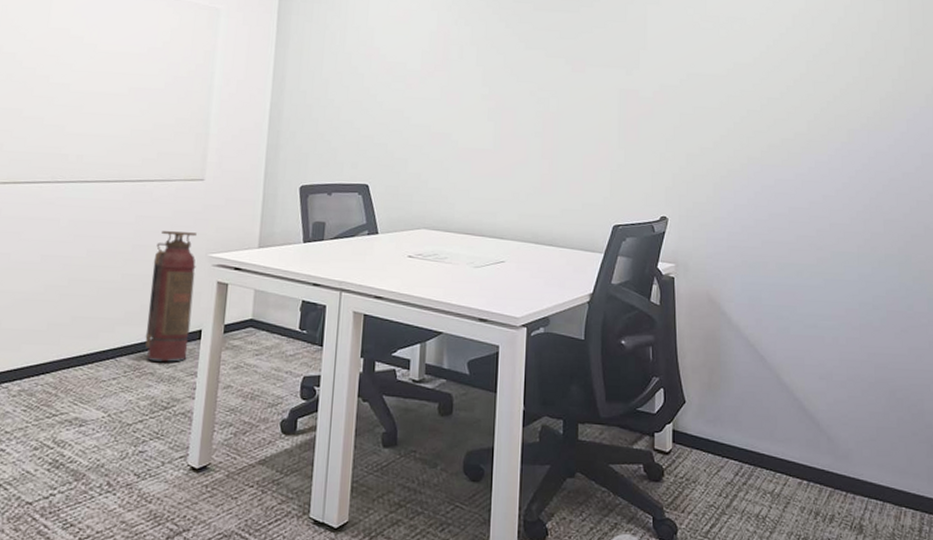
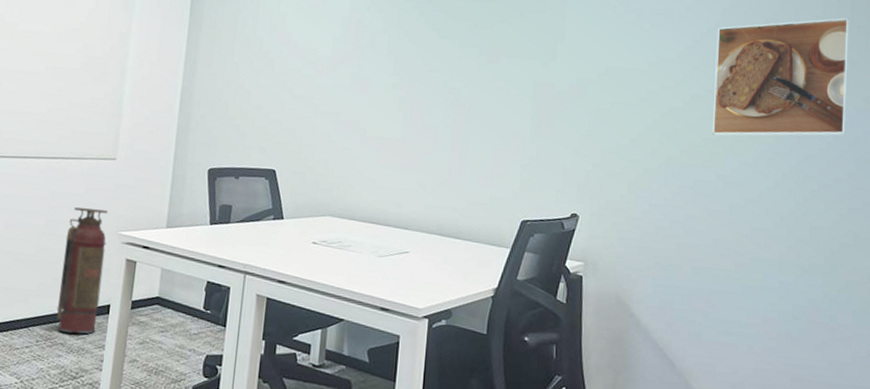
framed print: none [788,21,910,137] -> present [712,17,849,136]

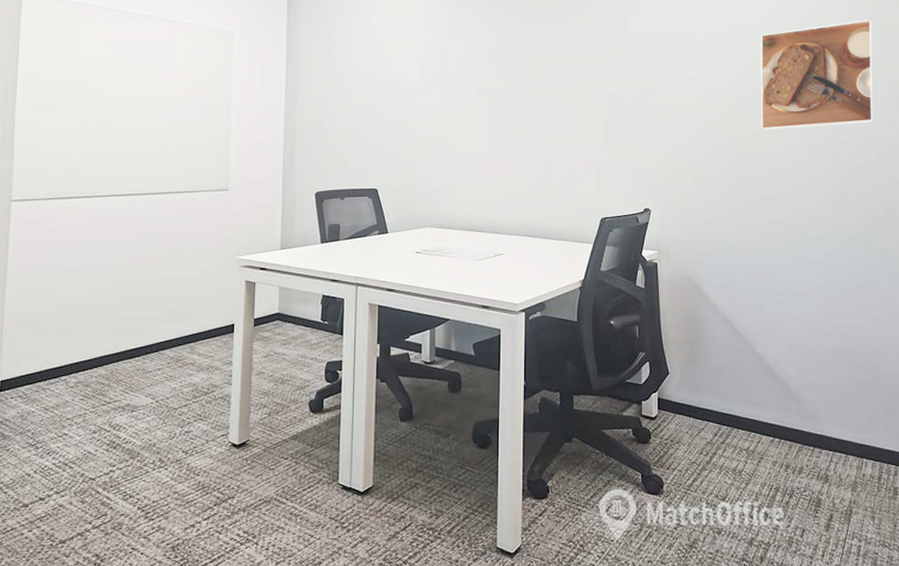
fire extinguisher: present [56,207,108,334] -> none [184,237,226,353]

